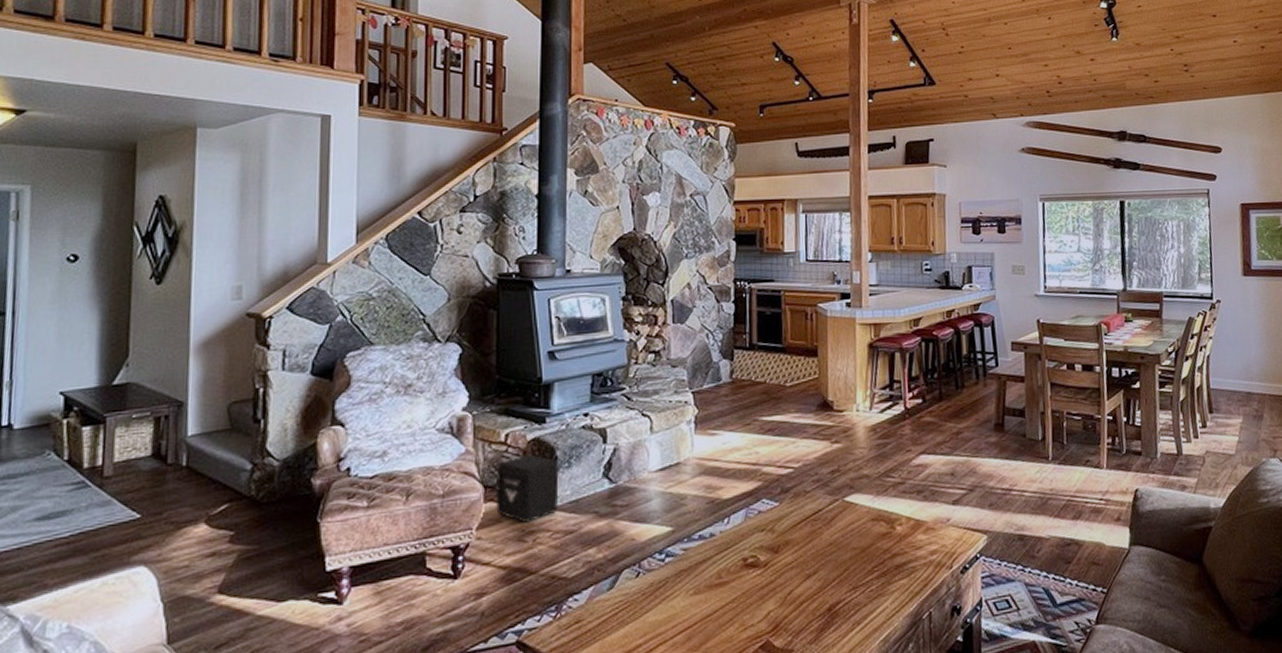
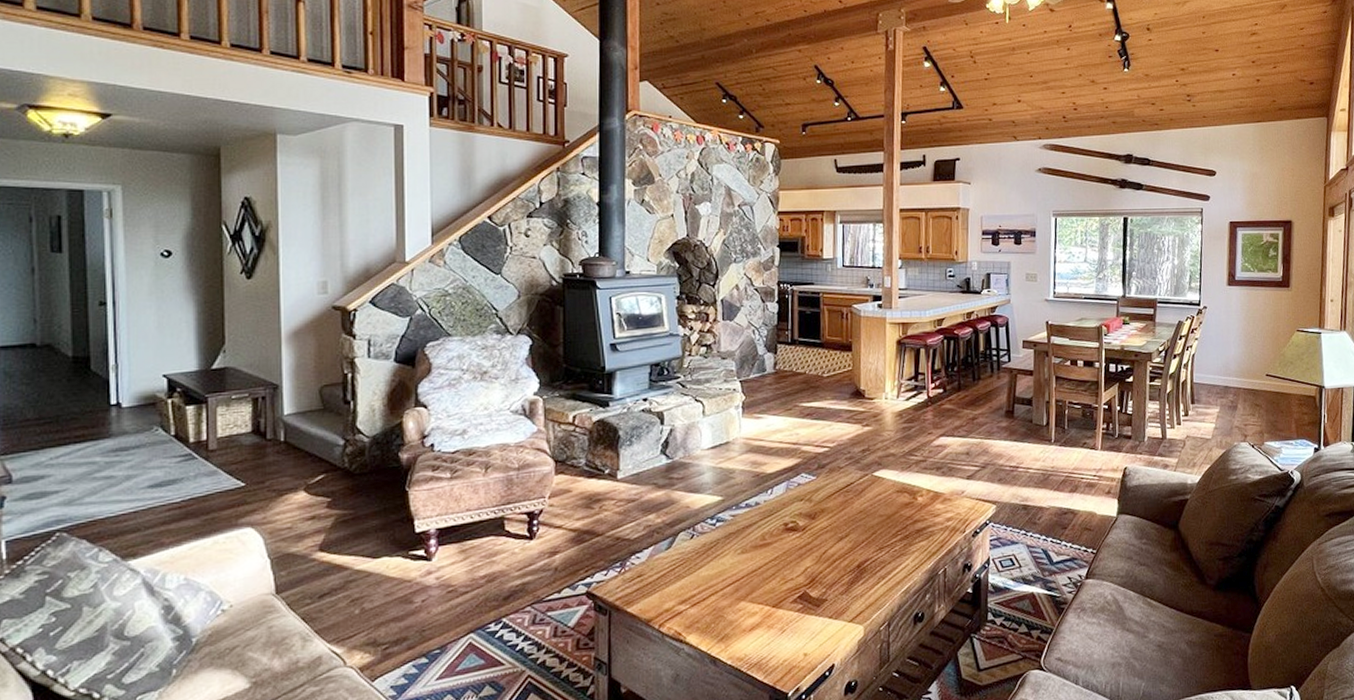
air purifier: present [496,454,559,523] -> none [566,433,622,492]

